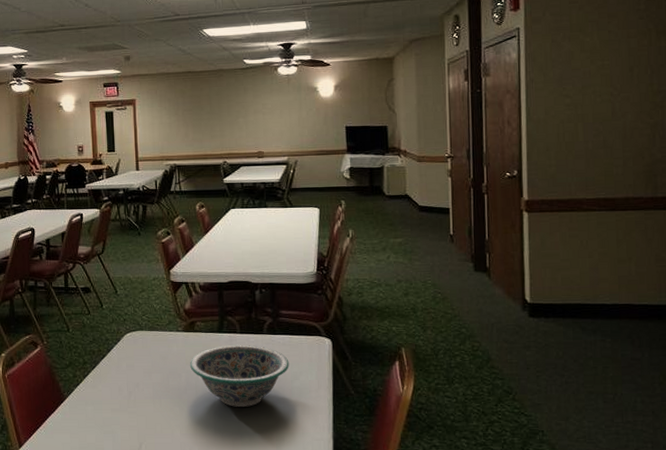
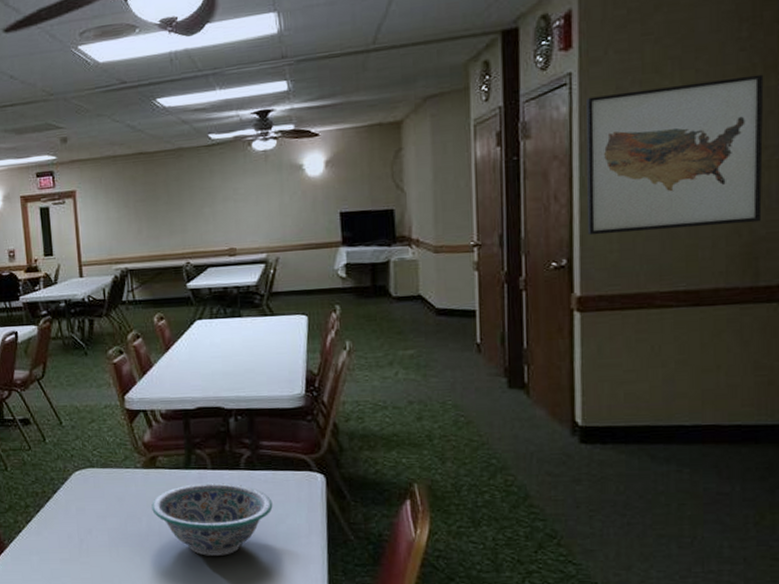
wall art: none [530,37,658,153] -> present [585,74,764,236]

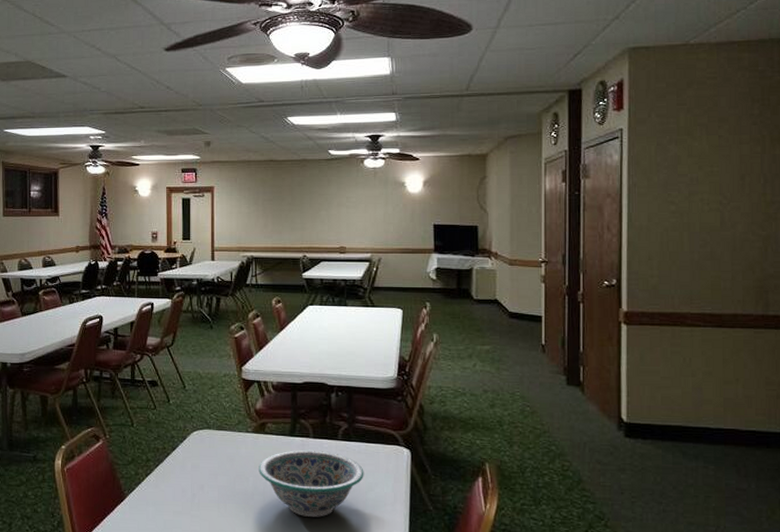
wall art: present [585,74,764,236] -> none [633,144,771,262]

